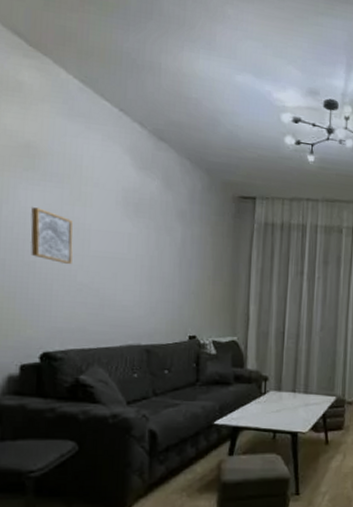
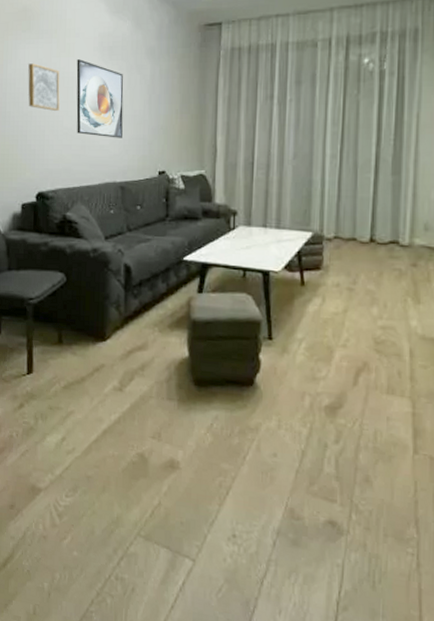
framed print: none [94,211,151,300] -> present [76,59,124,138]

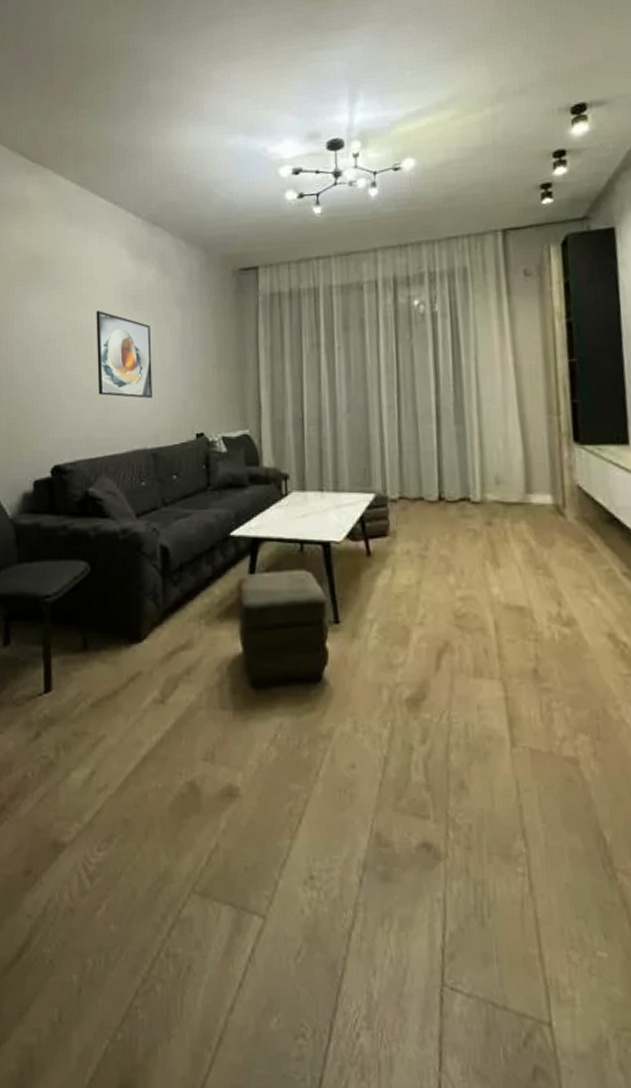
wall art: present [28,63,60,111] -> none [39,317,77,370]

